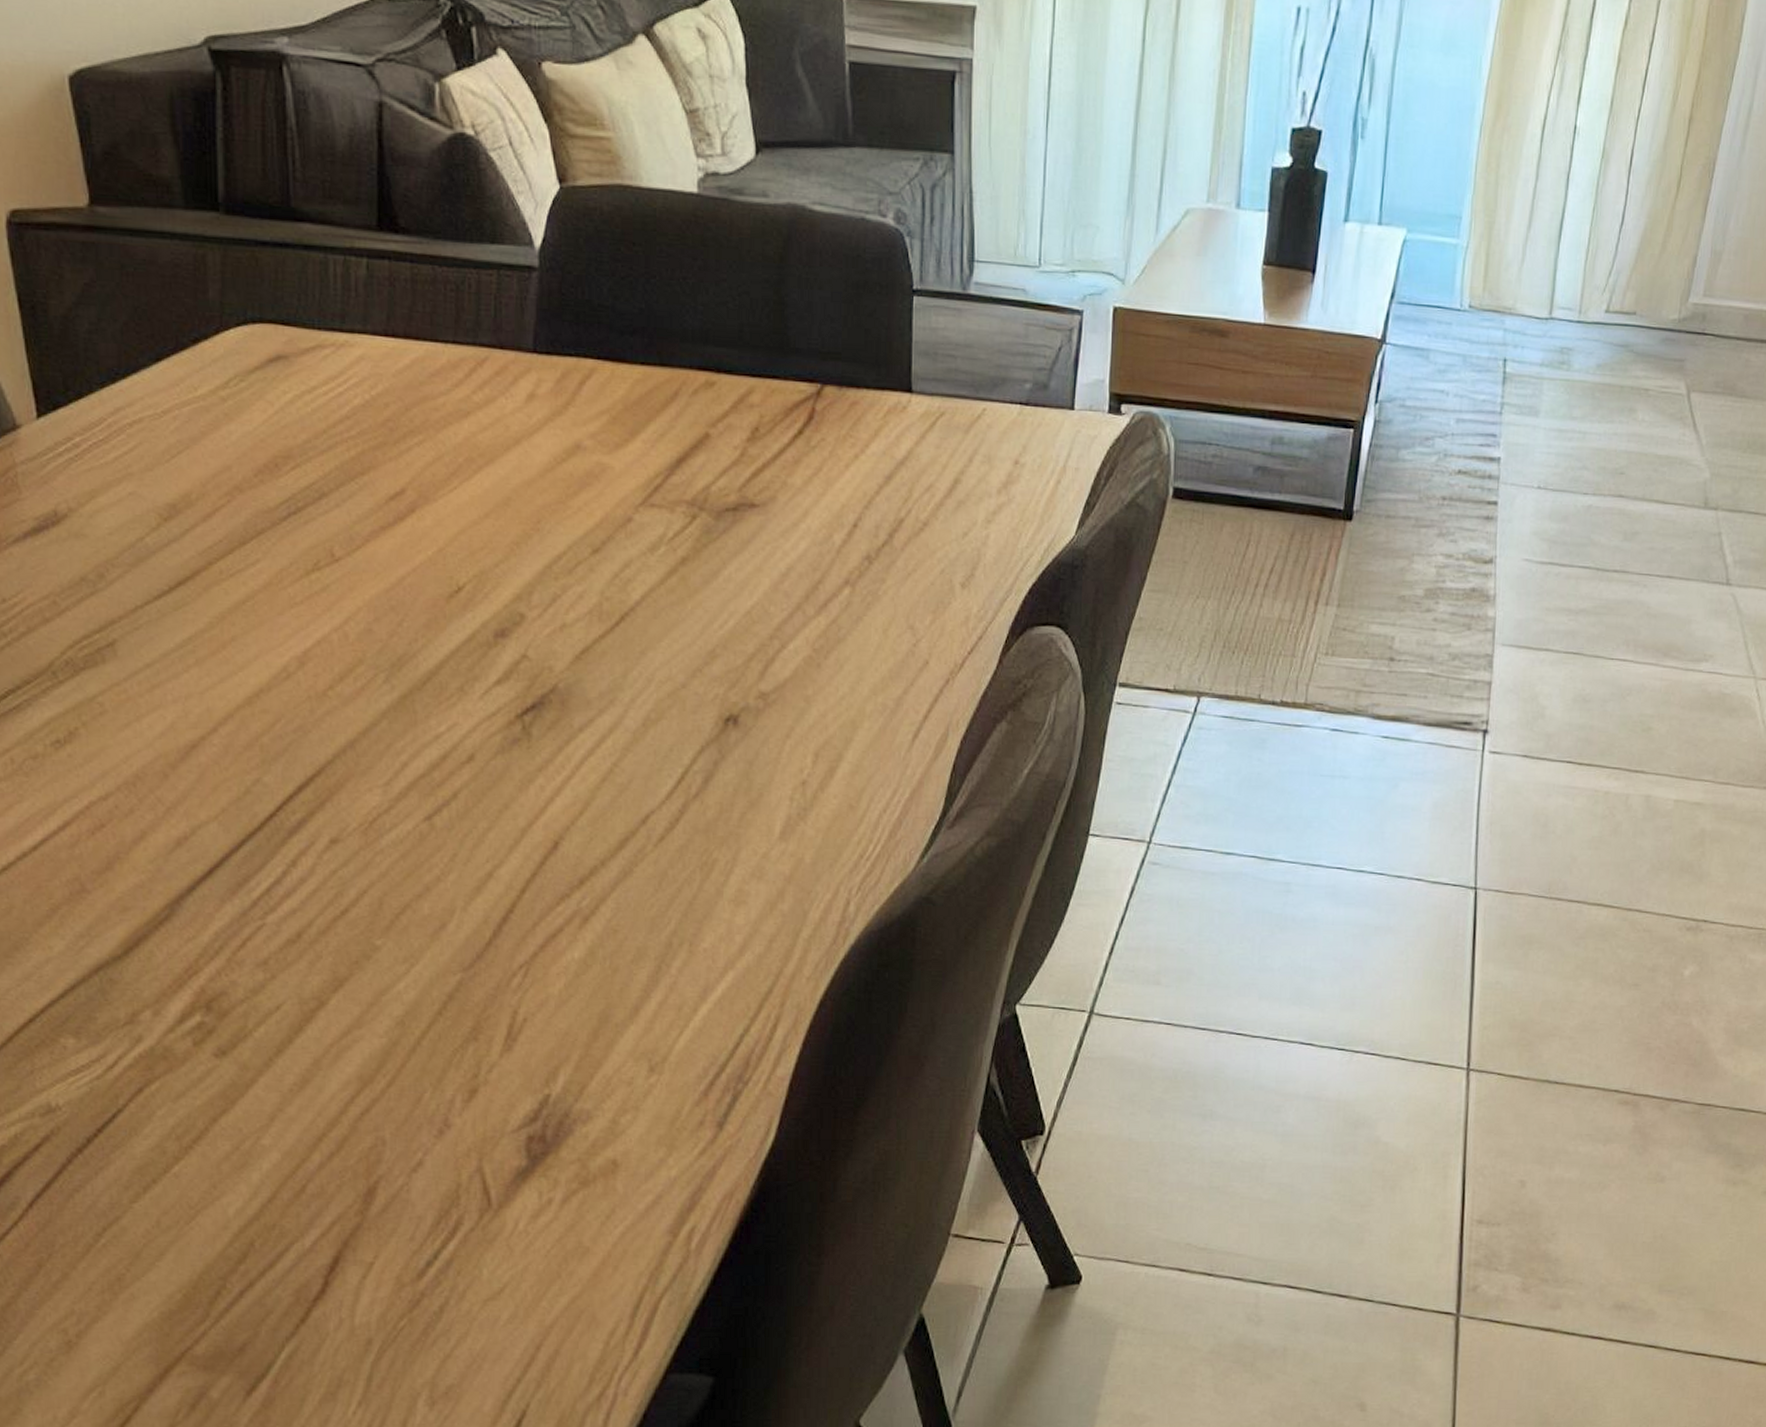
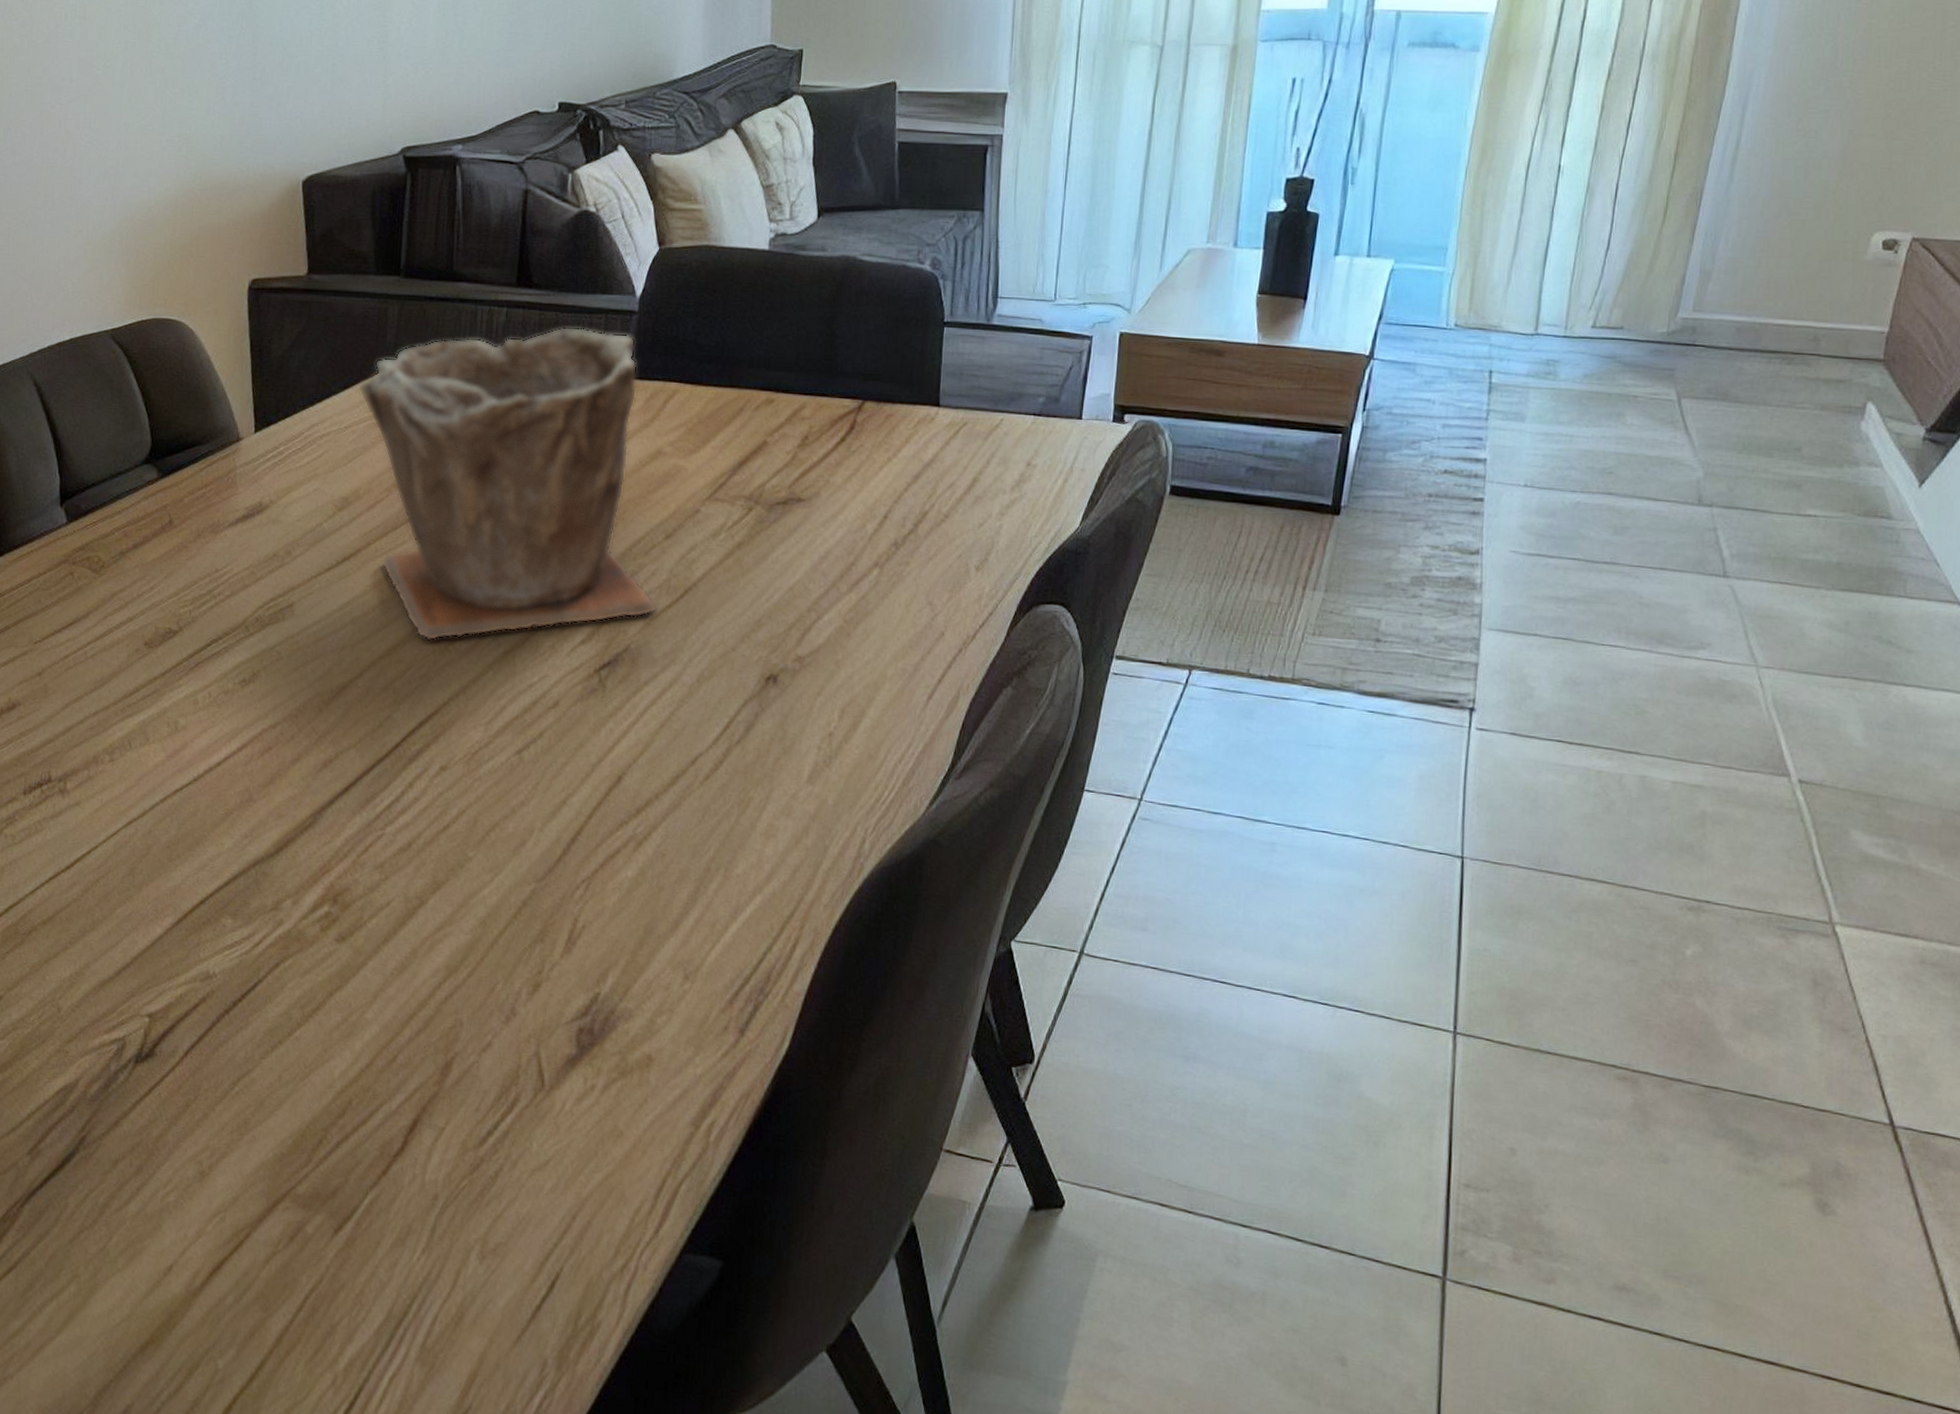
plant pot: none [175,284,590,685] -> present [358,326,659,641]

